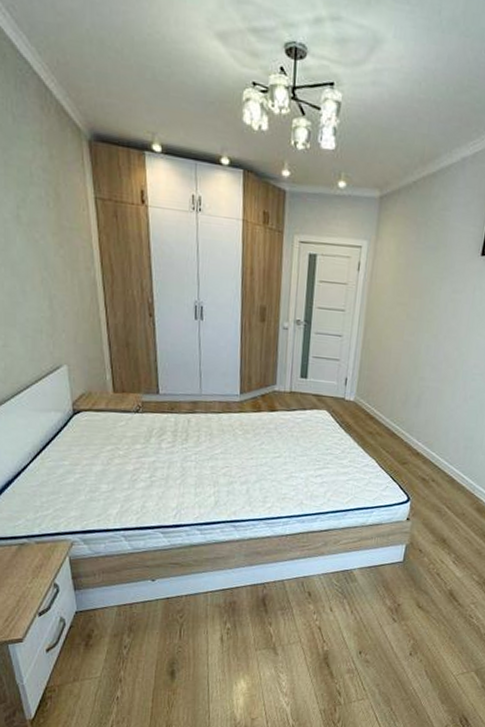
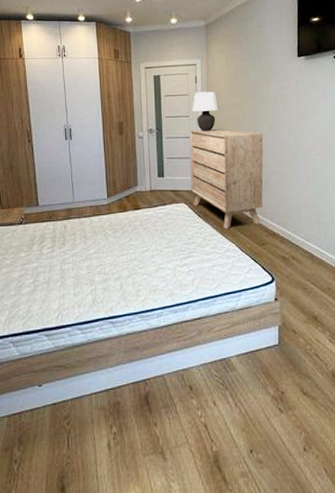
dresser: none [336,327,426,444] -> present [189,128,264,229]
table lamp: none [349,282,382,333] -> present [192,91,220,132]

